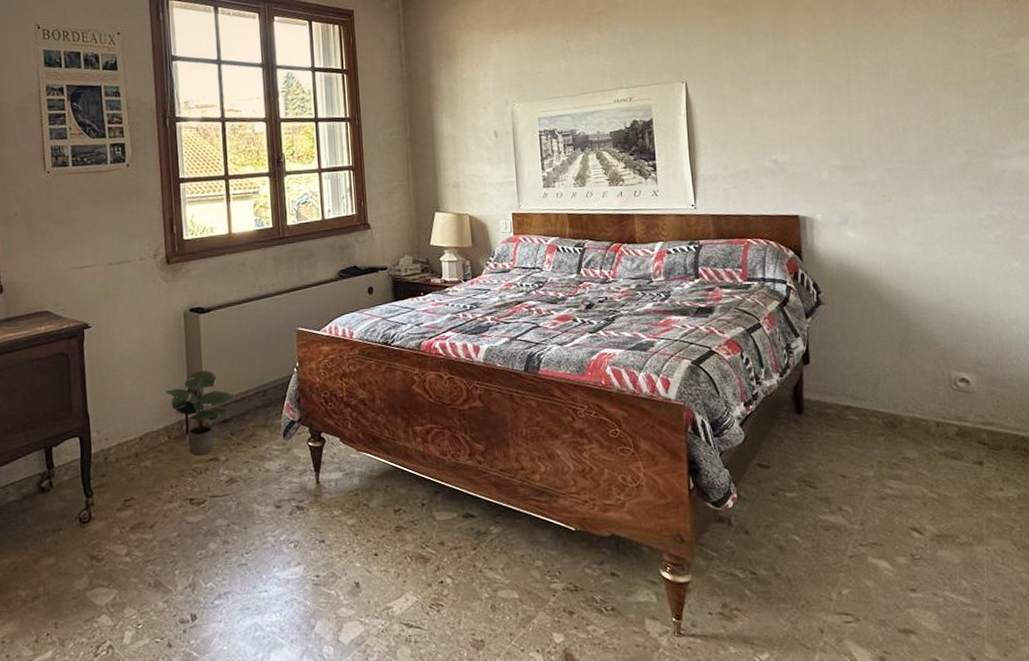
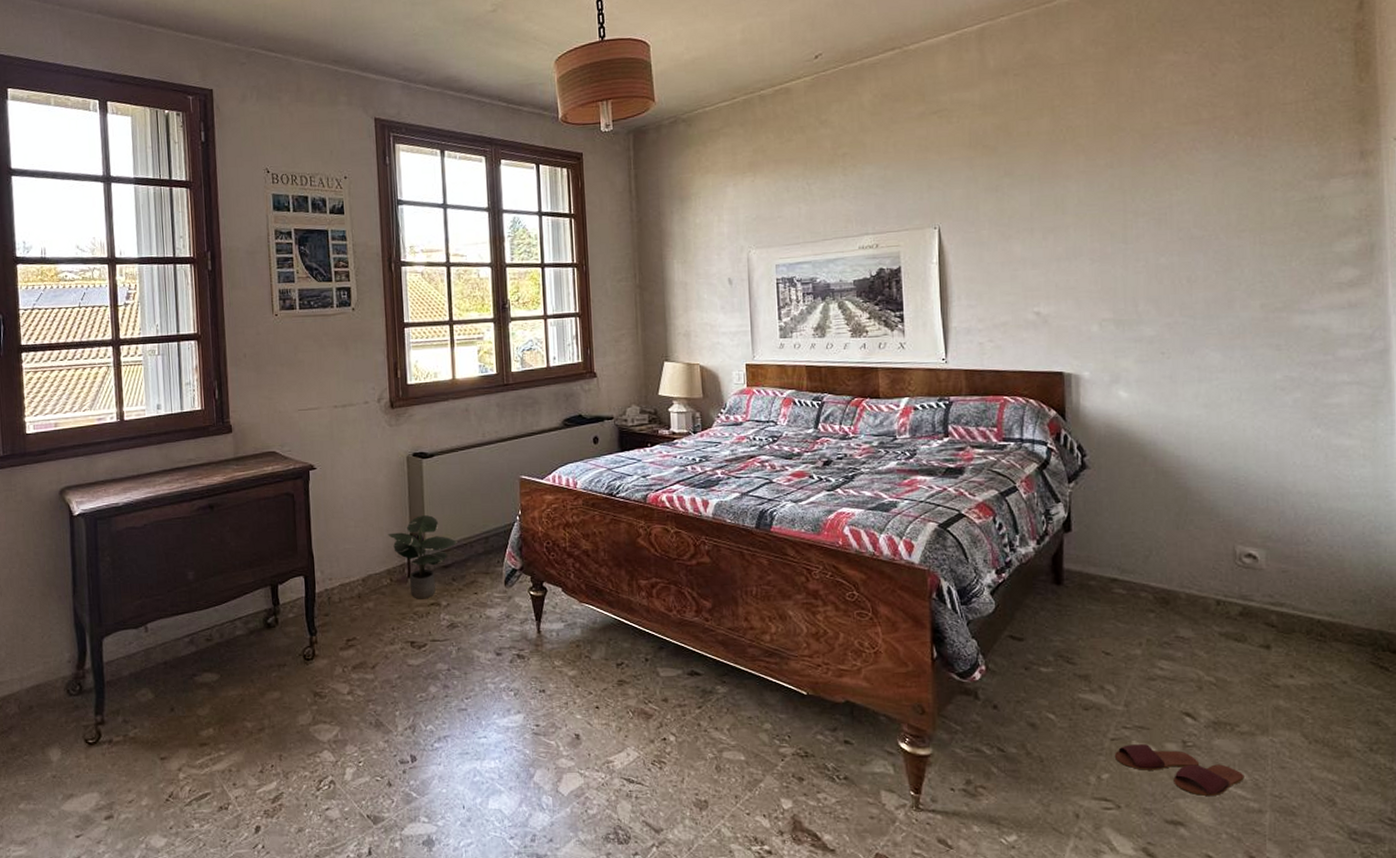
slippers: none [853,559,965,605] -> present [1115,744,1245,796]

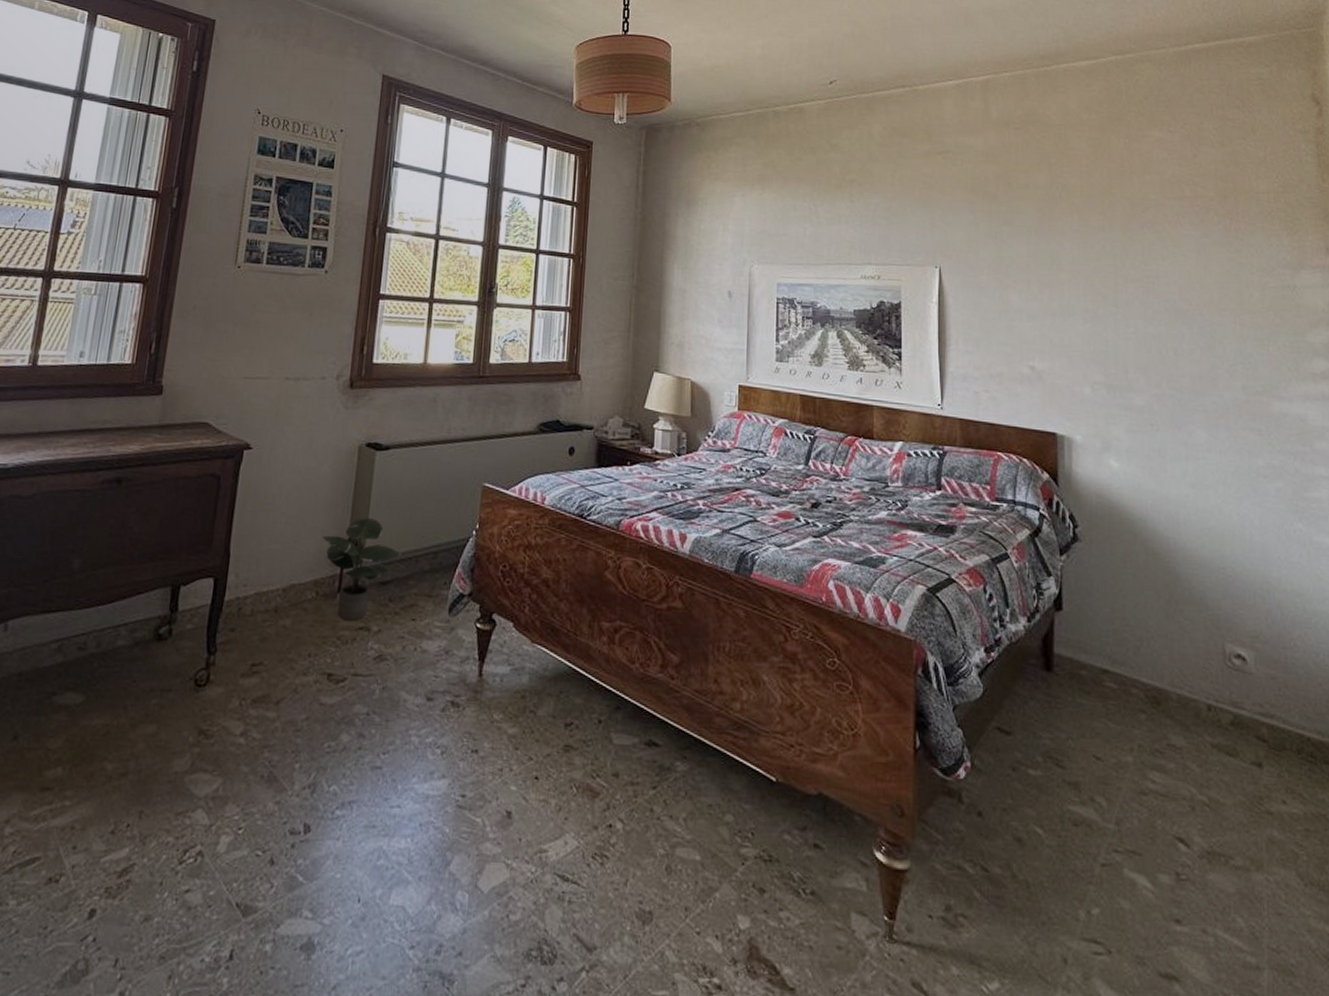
slippers: present [1115,744,1245,796] -> none [1106,873,1241,945]

